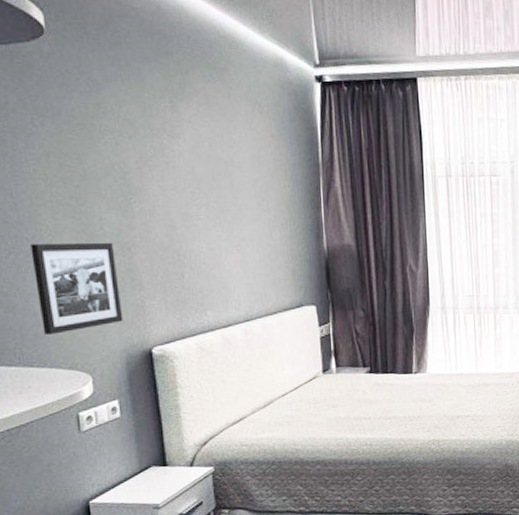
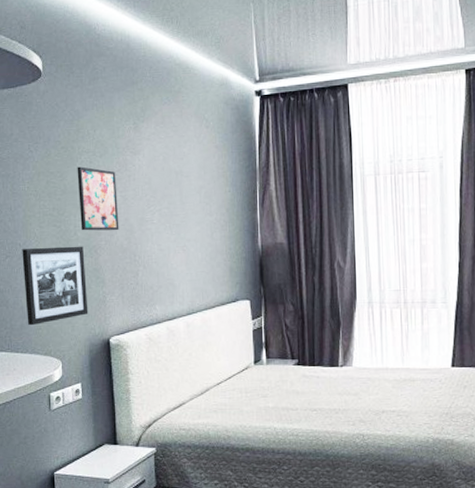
wall art: none [99,148,158,226] -> present [77,166,119,231]

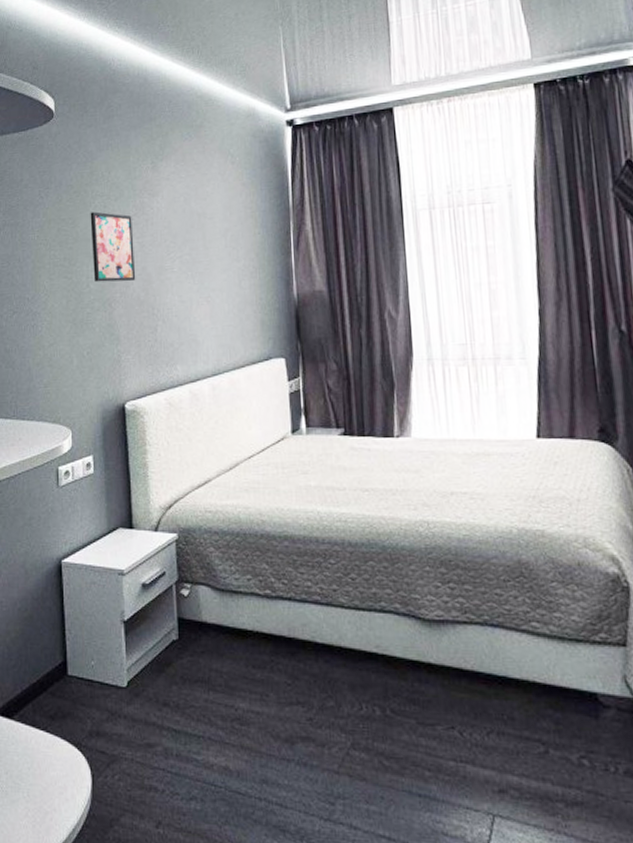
picture frame: present [22,246,89,326] -> none [30,299,102,390]

